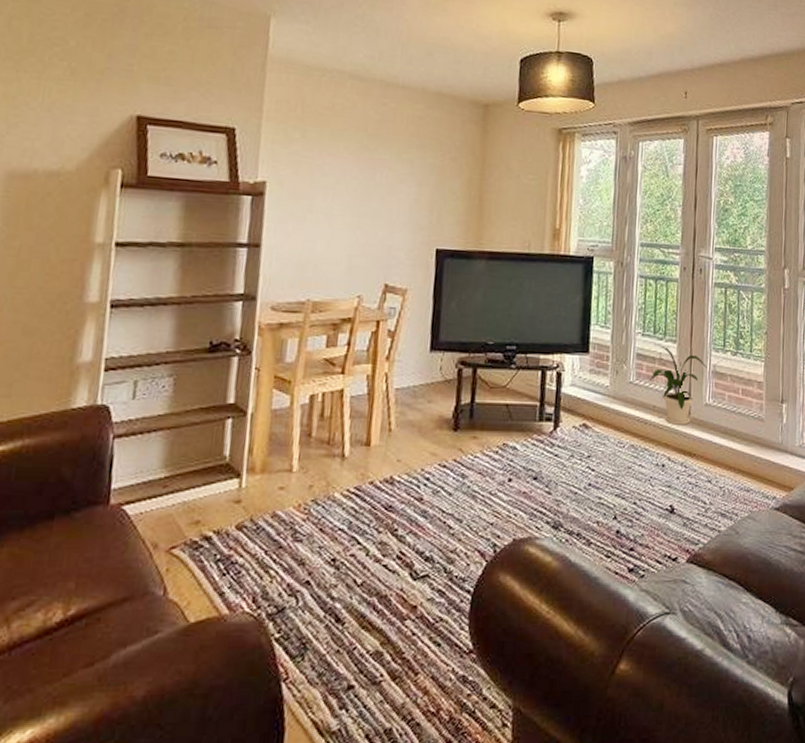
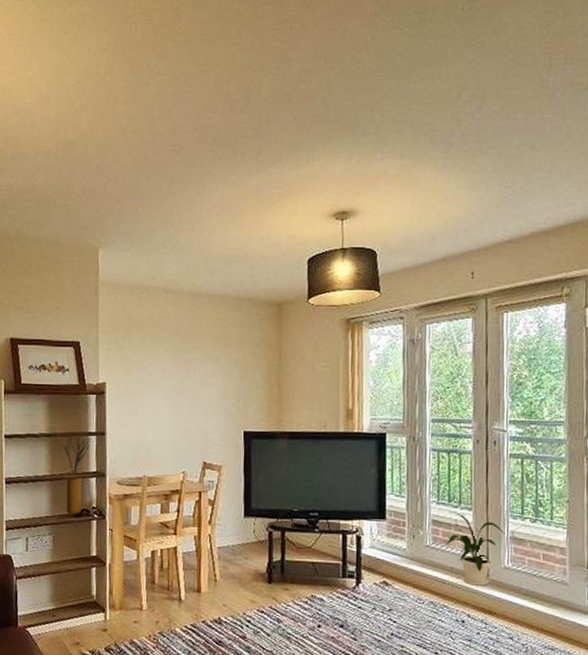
vase: none [197,249,240,349] -> present [64,437,91,515]

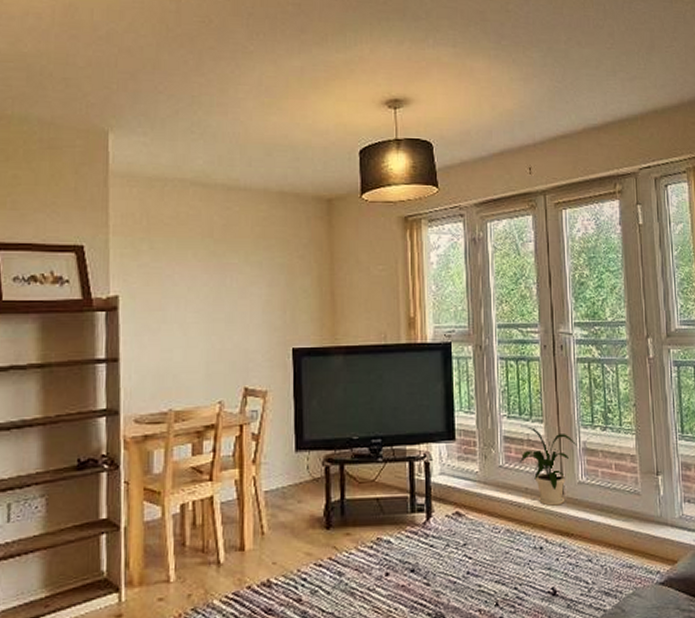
vase: present [64,437,91,515] -> none [62,366,99,467]

